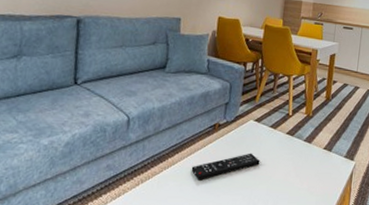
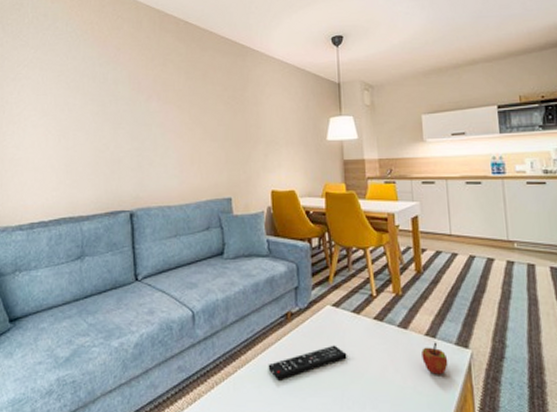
apple: none [318,155,337,180] -> present [422,342,448,375]

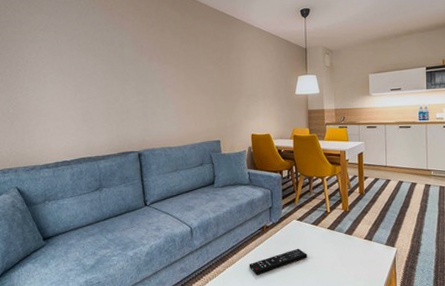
apple: present [422,342,448,375] -> none [361,244,380,266]

